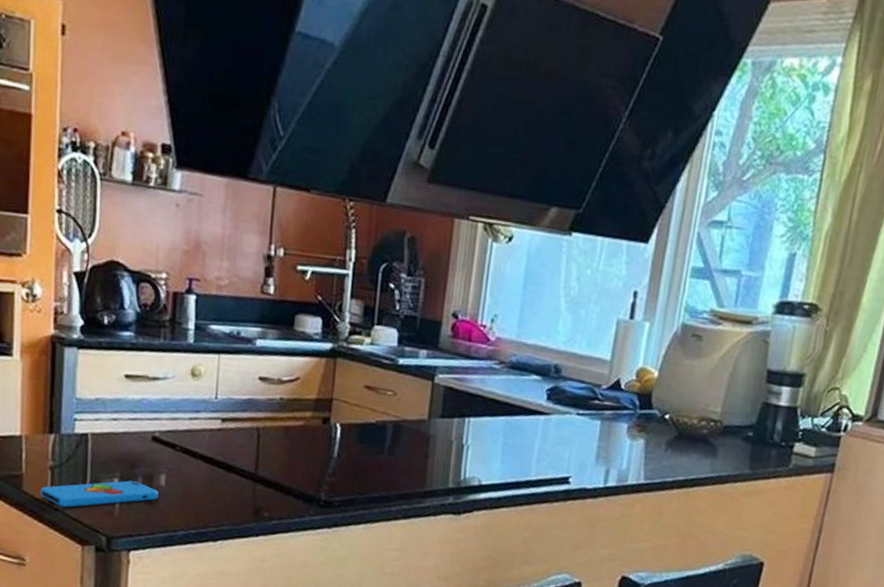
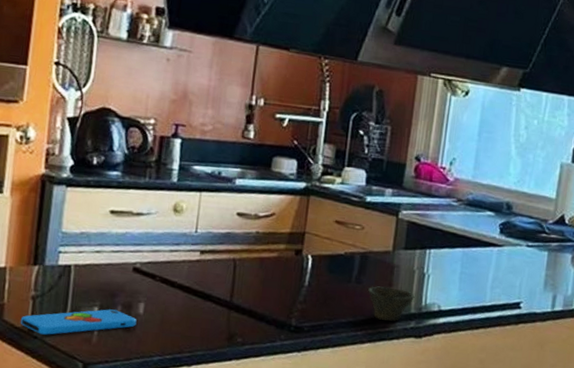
cup: none [402,457,453,496] -> present [368,286,415,321]

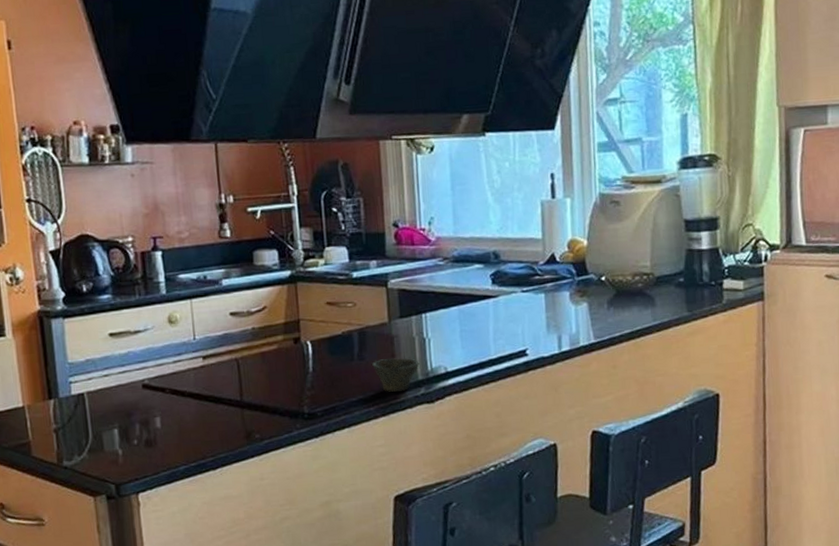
smartphone: present [20,309,137,335] -> none [48,428,157,464]

